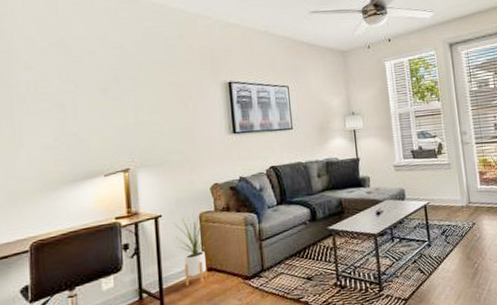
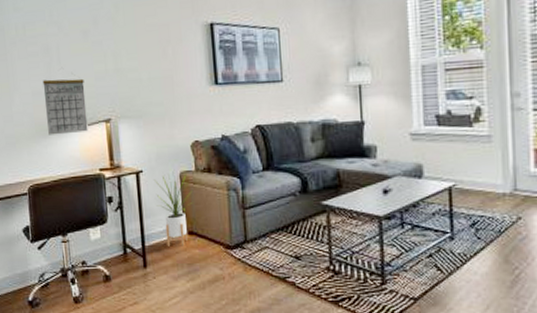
calendar: none [54,132,104,189] -> present [42,78,88,135]

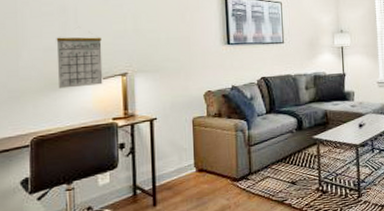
house plant: present [153,169,192,246] -> none [167,116,204,184]

